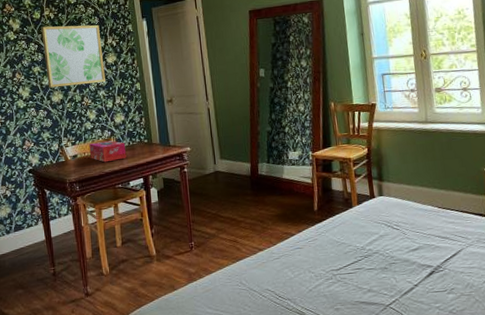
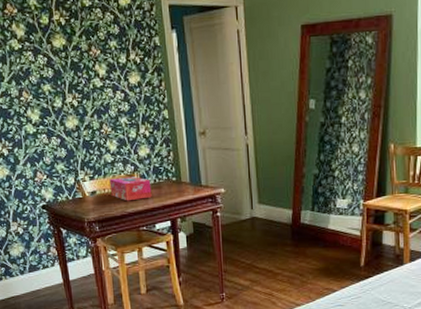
wall art: present [41,25,105,88] -> none [50,34,128,112]

